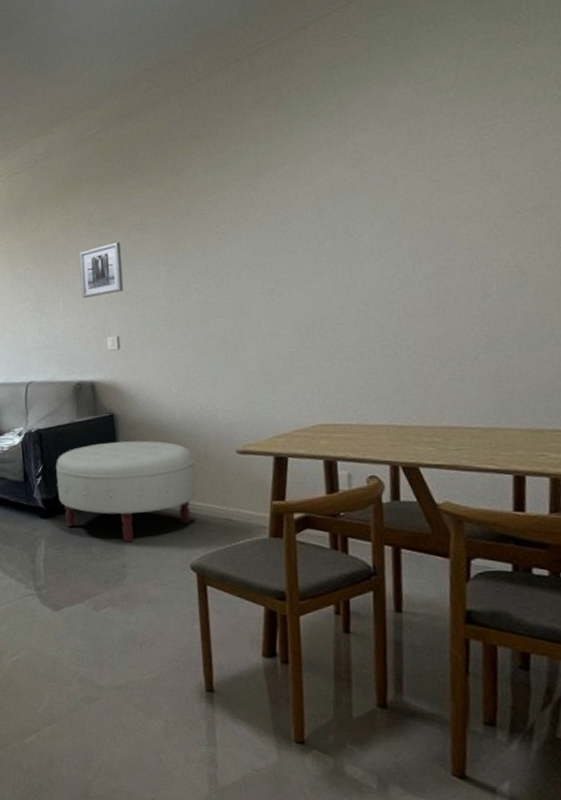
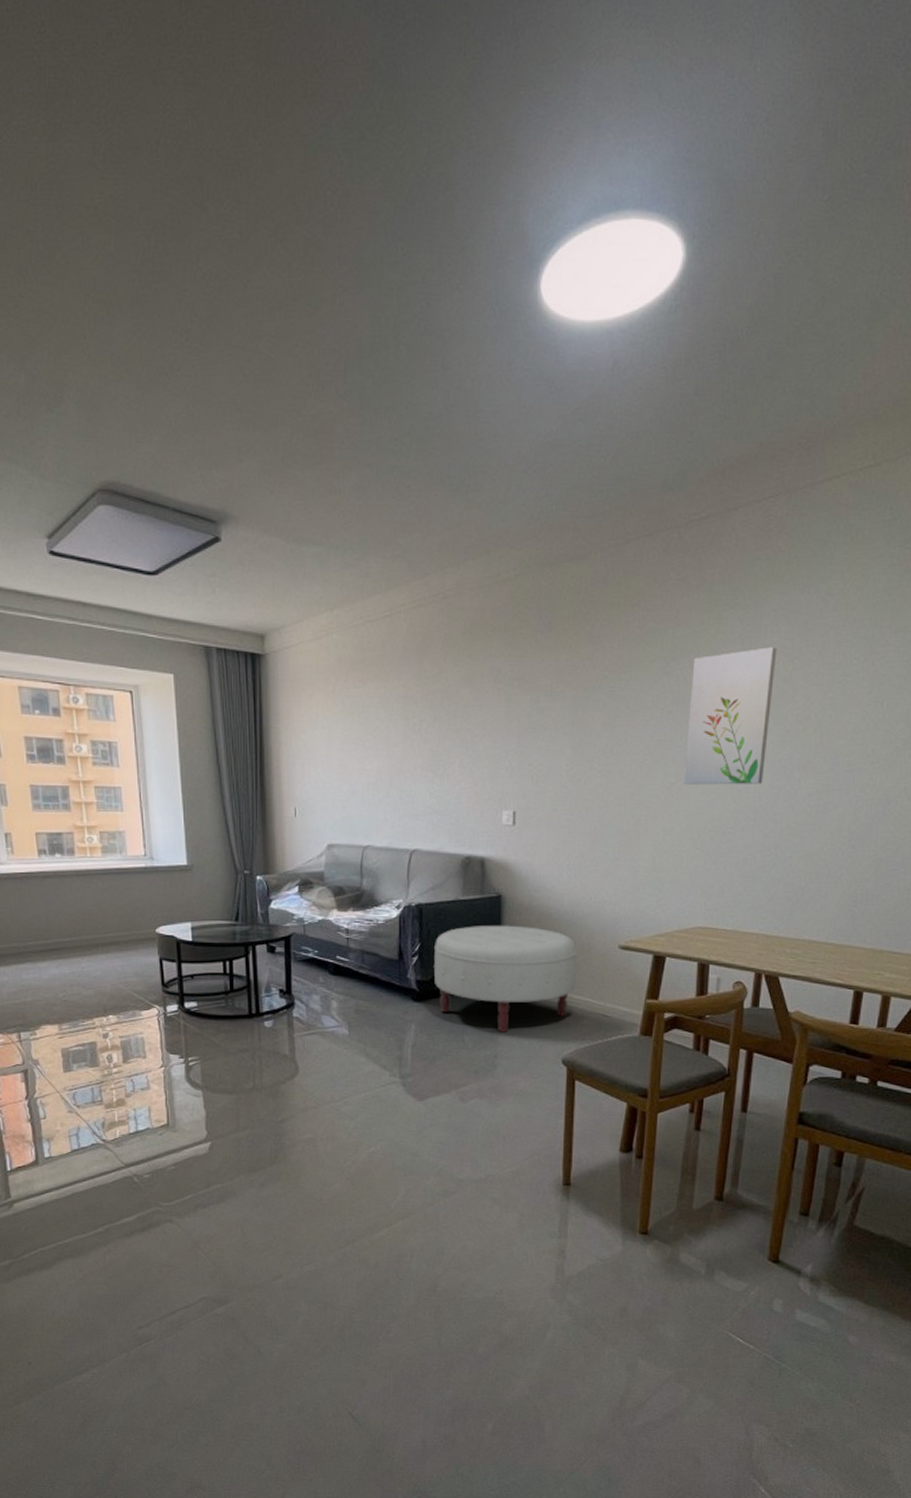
wall art: present [79,241,124,299] -> none [481,705,527,764]
wall art: none [279,144,372,289] -> present [683,647,777,785]

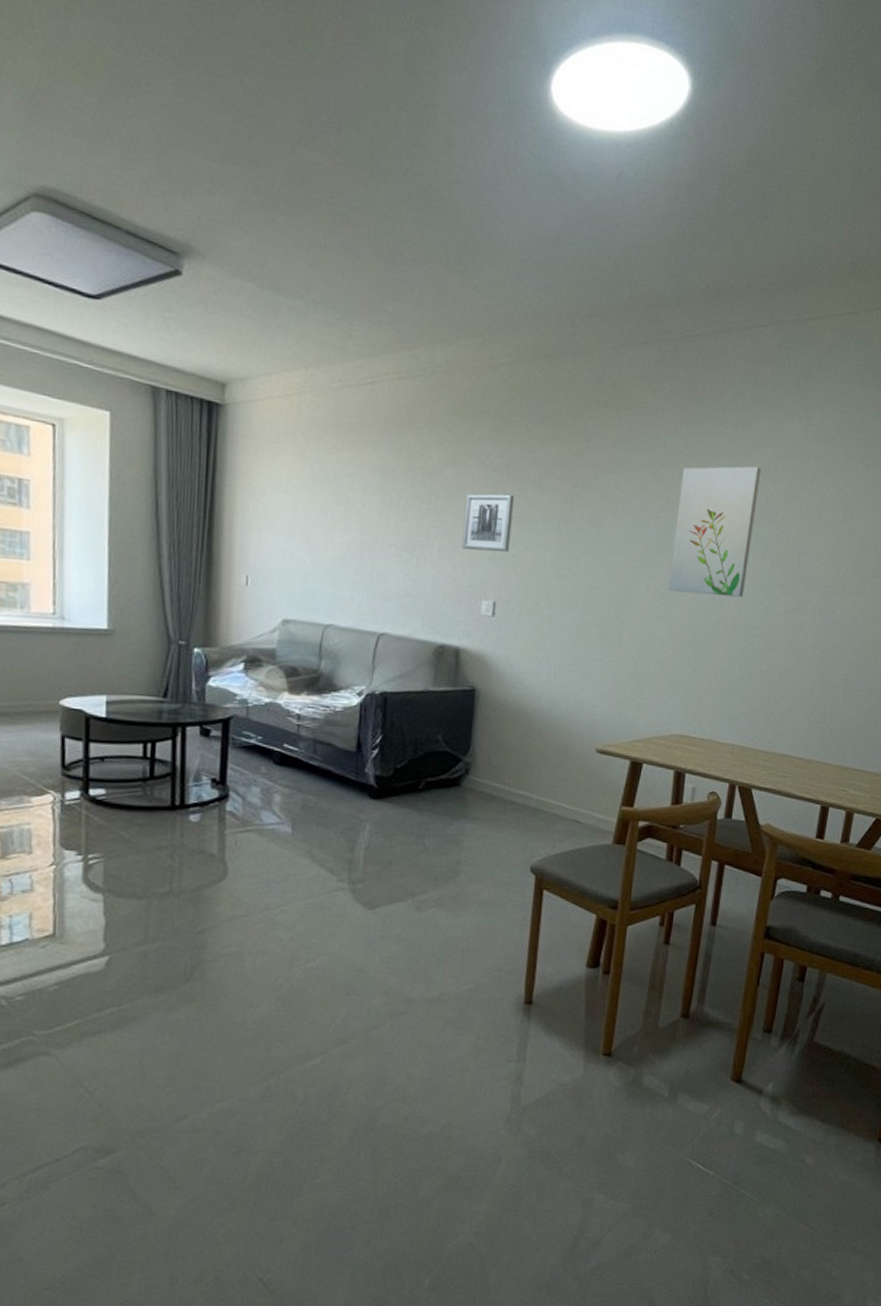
ottoman: present [433,925,577,1033] -> none [395,719,552,837]
wall art: none [481,705,527,764] -> present [462,494,514,552]

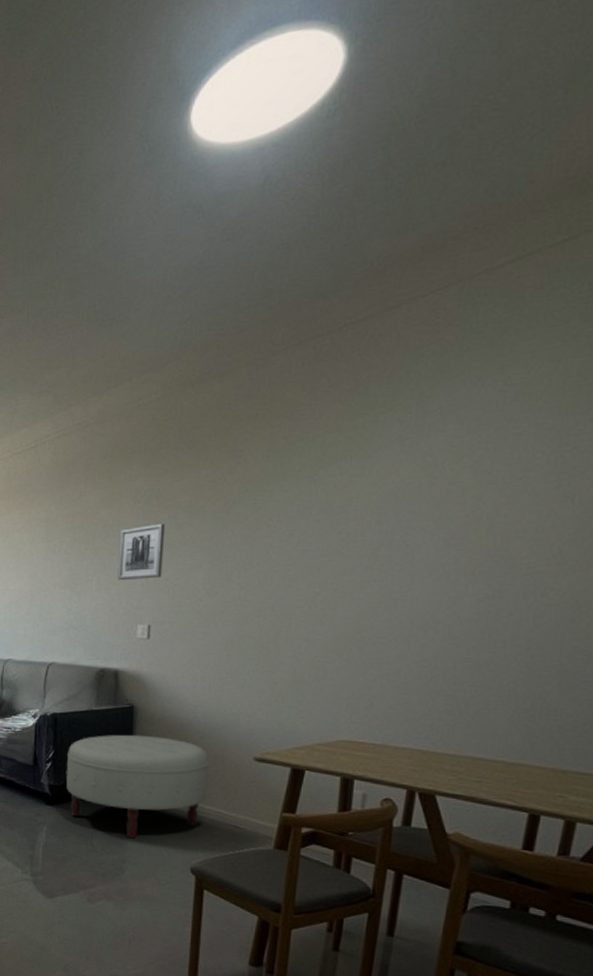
ottoman: none [395,719,552,837] -> present [66,734,209,839]
wall art: present [668,466,762,597] -> none [329,447,443,594]

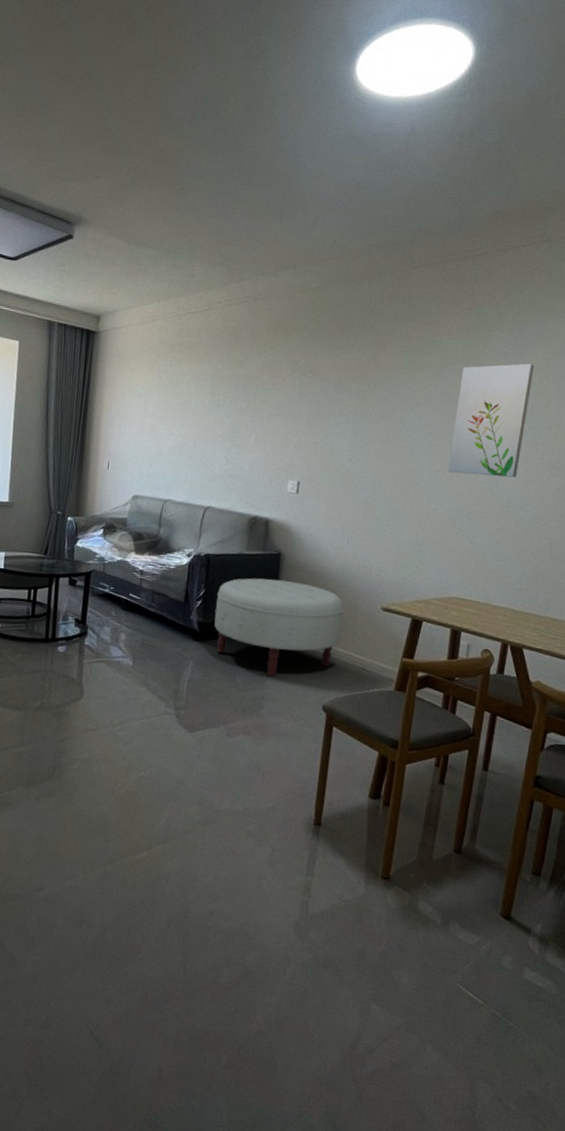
wall art: present [117,523,165,581] -> none [273,393,317,441]
wall art: none [329,447,443,594] -> present [447,363,535,478]

